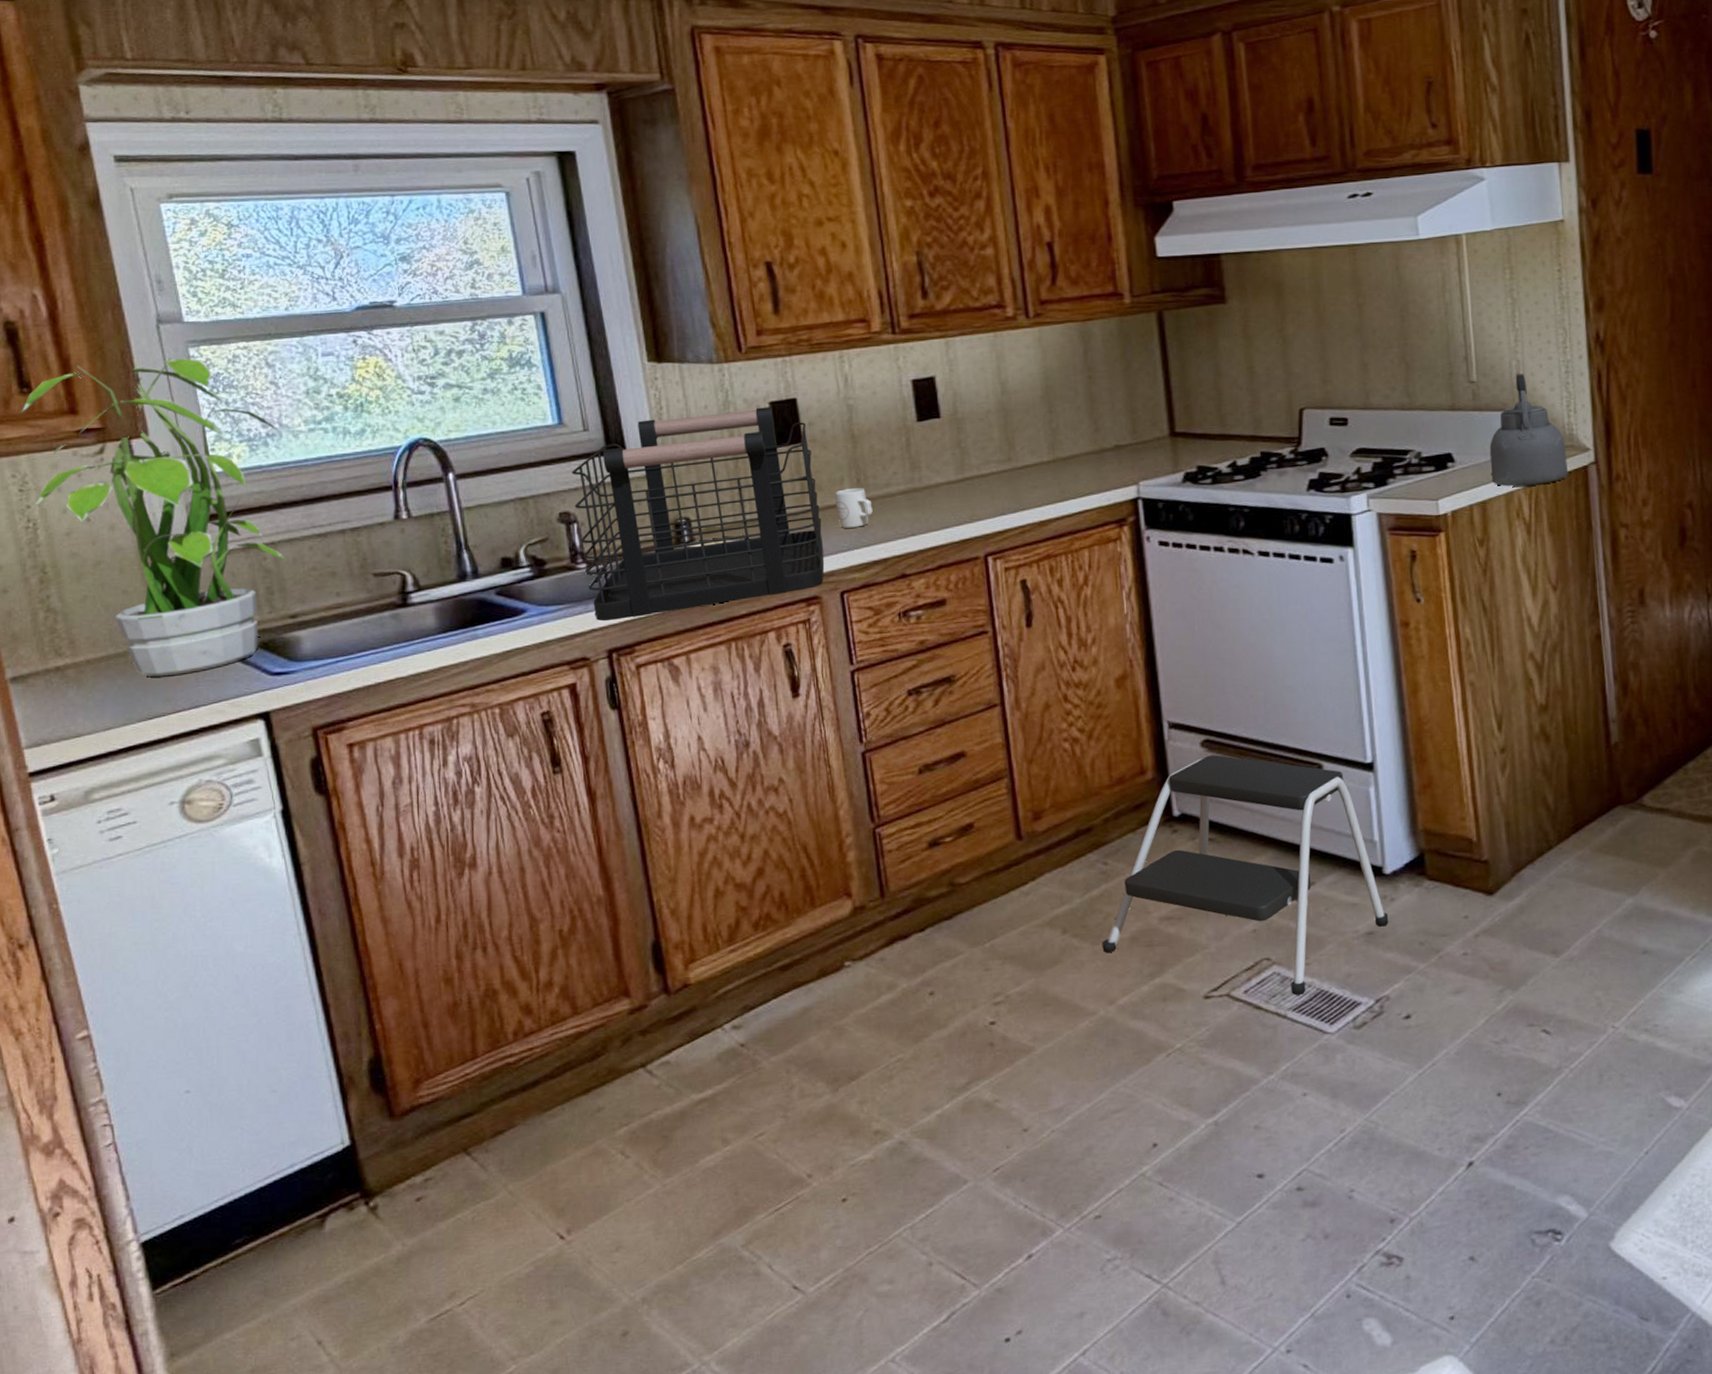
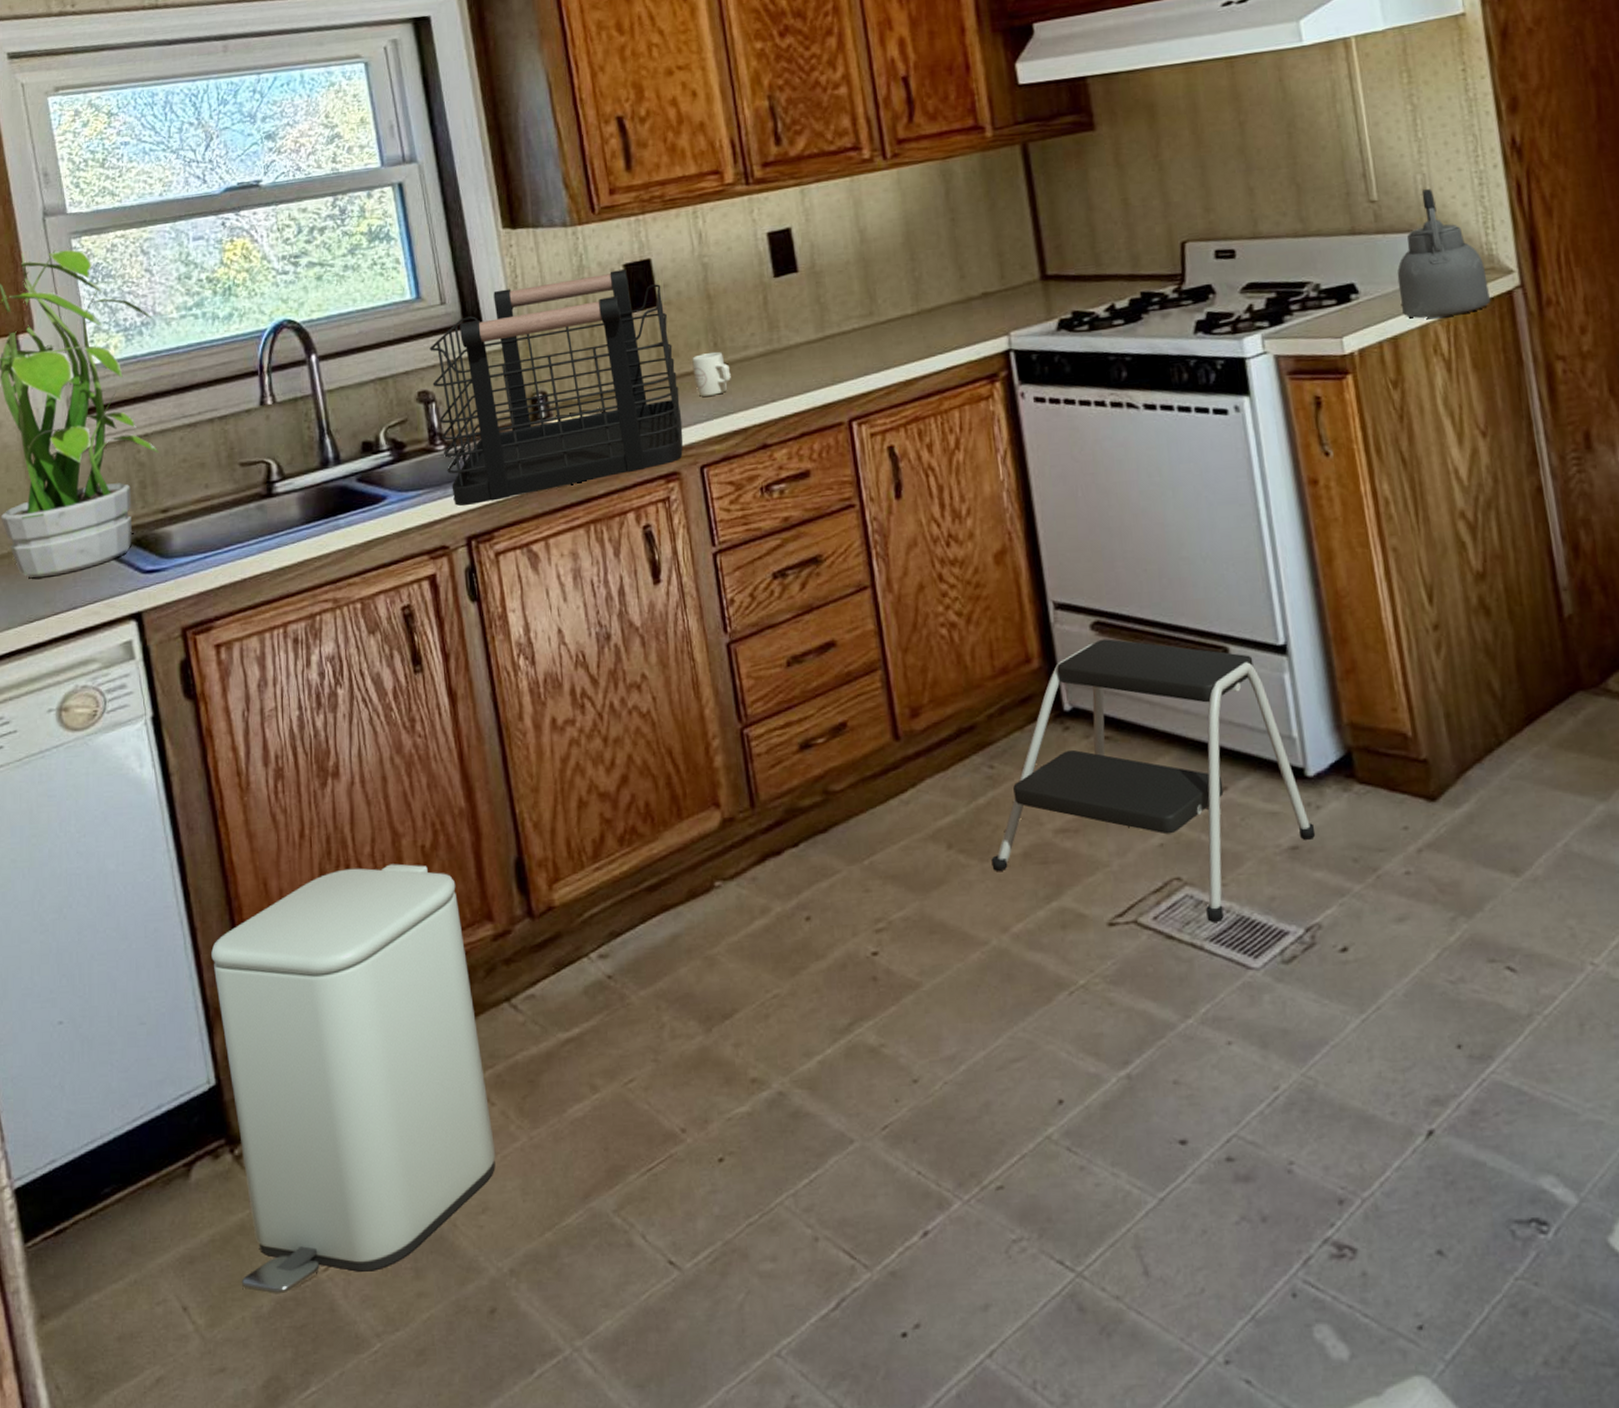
pedal bin: none [345,946,630,1327] -> present [211,863,496,1294]

